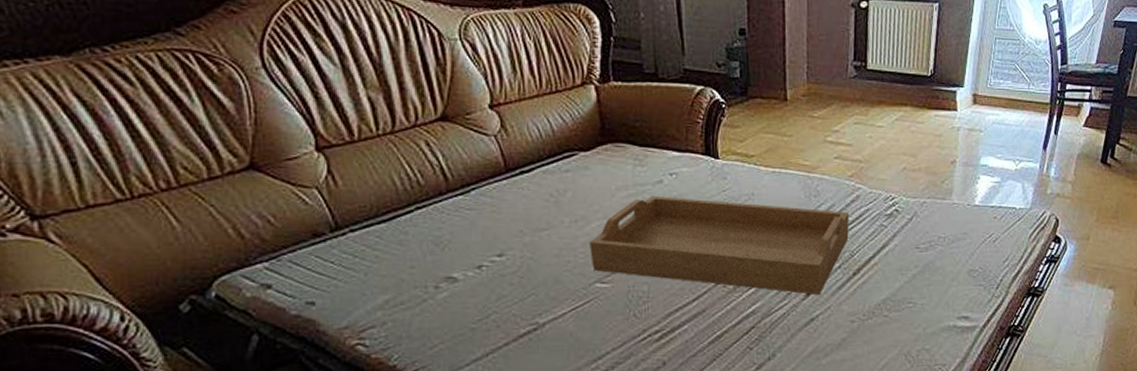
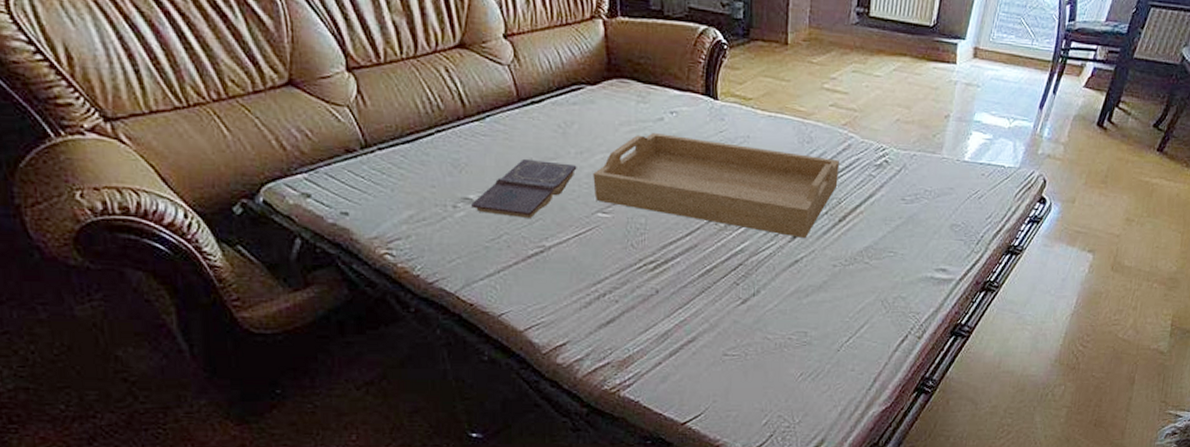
book: none [455,231,572,295] -> present [471,158,577,219]

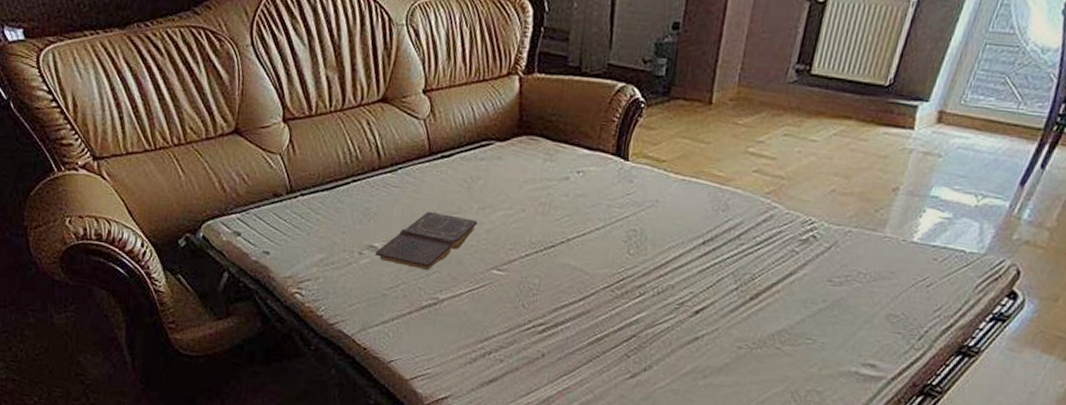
serving tray: present [593,133,839,238] -> none [491,192,758,314]

